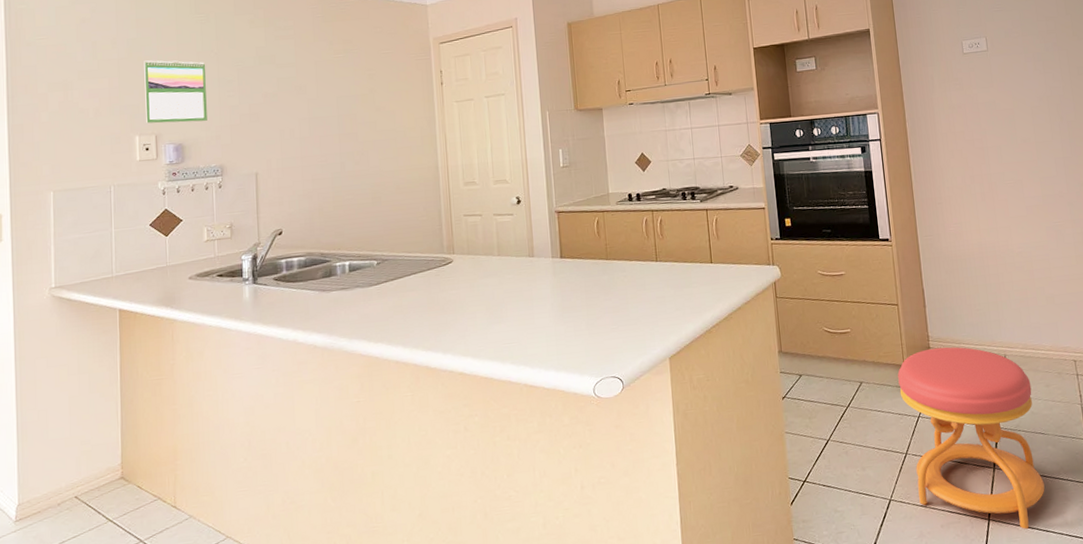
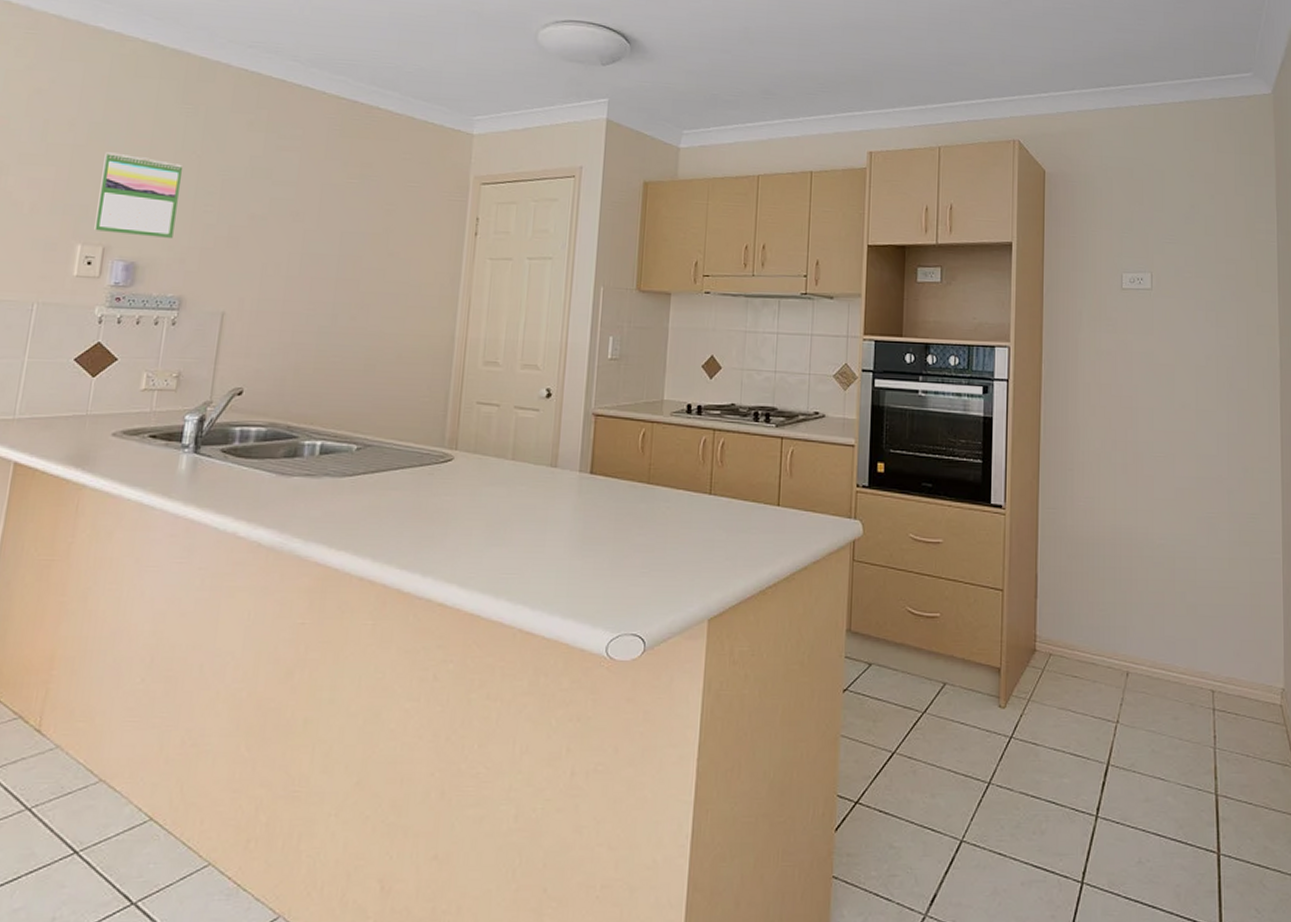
stool: present [897,347,1045,529] -> none [991,651,1157,901]

